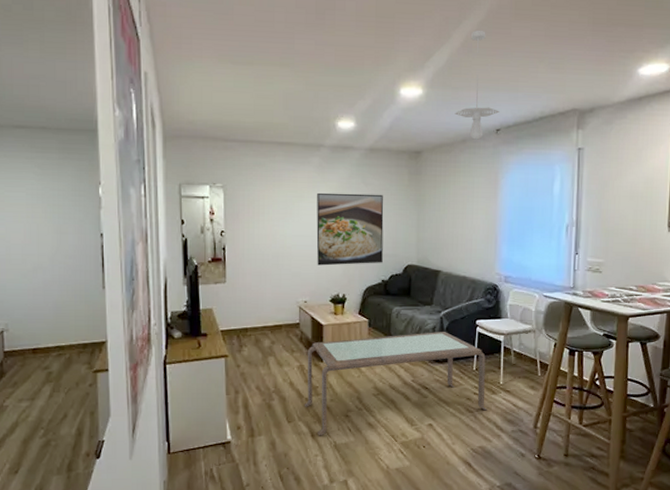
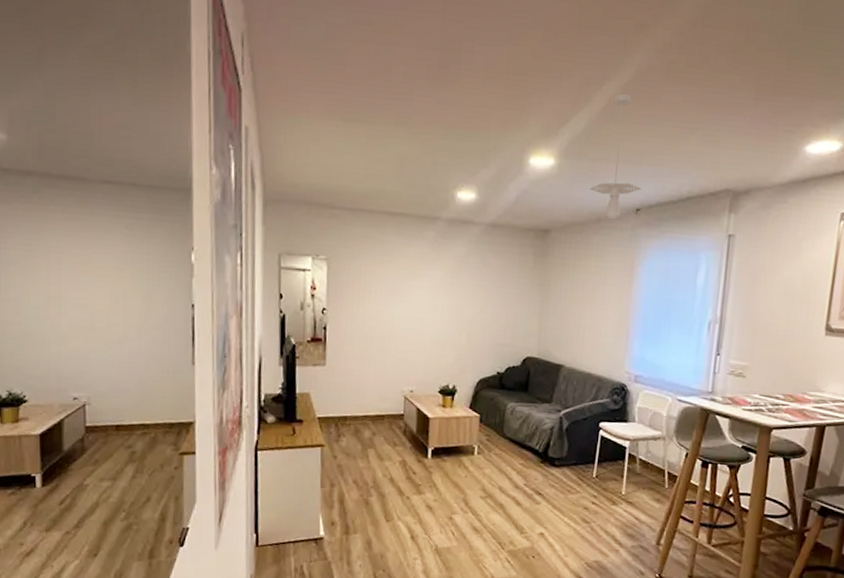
coffee table: present [304,332,487,436] -> none [404,432,608,539]
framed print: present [316,192,384,266] -> none [426,271,504,354]

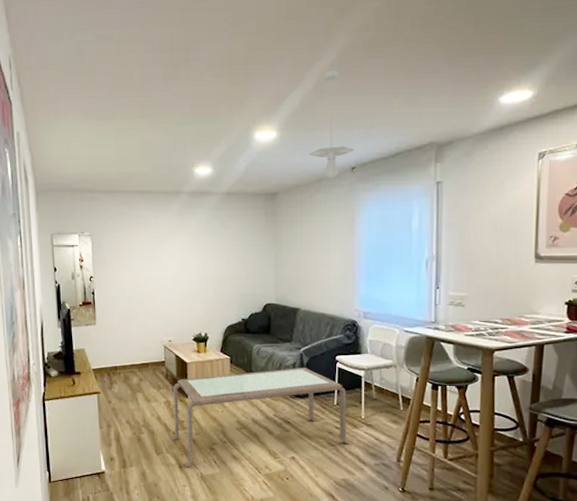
coffee table: none [404,432,608,539] -> present [171,368,349,468]

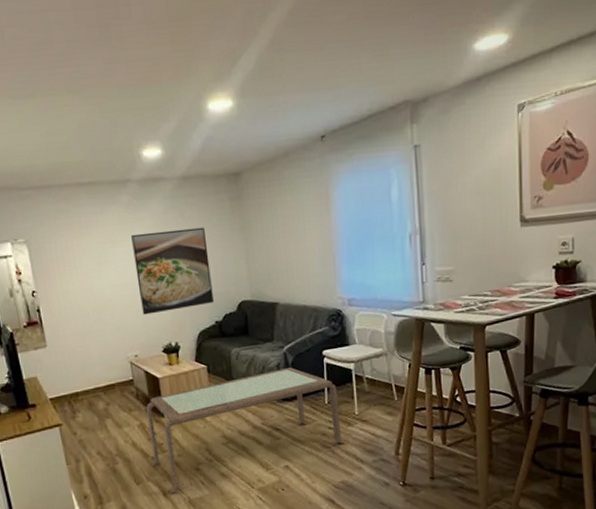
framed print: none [178,236,242,306] -> present [131,227,214,315]
pendant light: present [309,70,355,180] -> none [272,21,323,152]

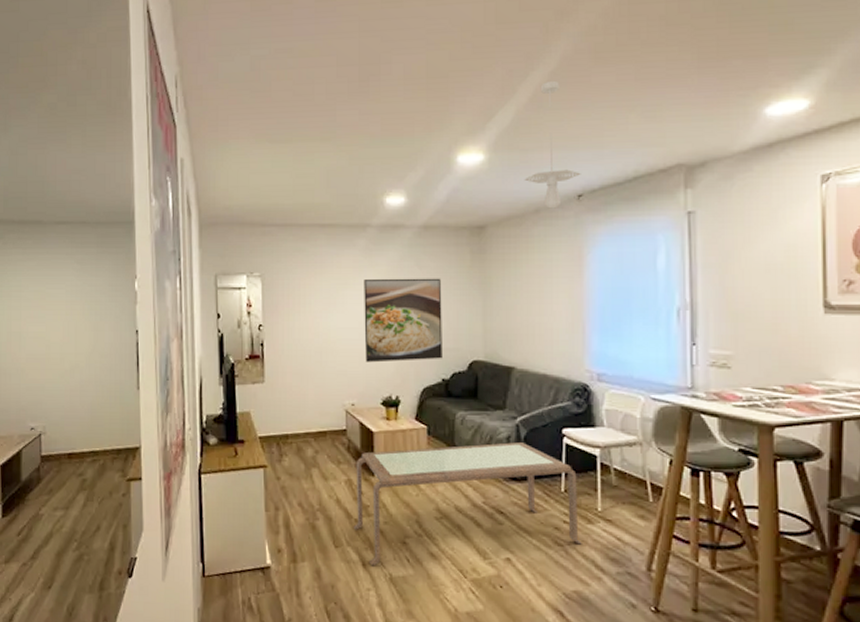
pendant light: none [272,21,323,152] -> present [524,80,581,210]

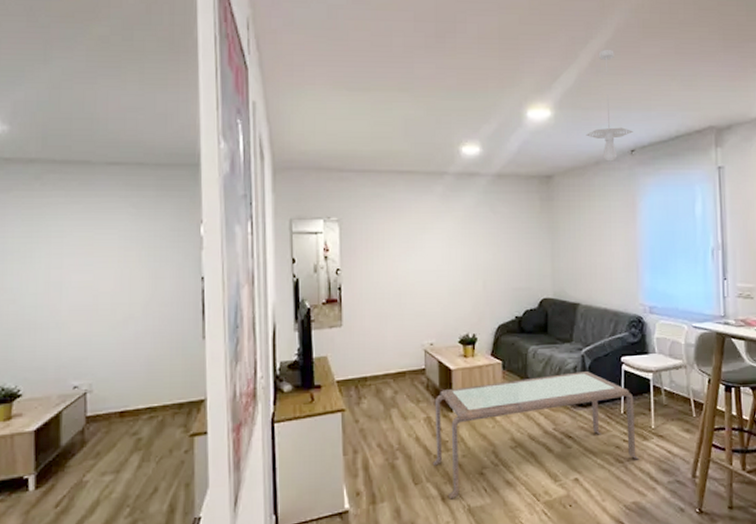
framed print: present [364,278,442,363] -> none [442,223,515,303]

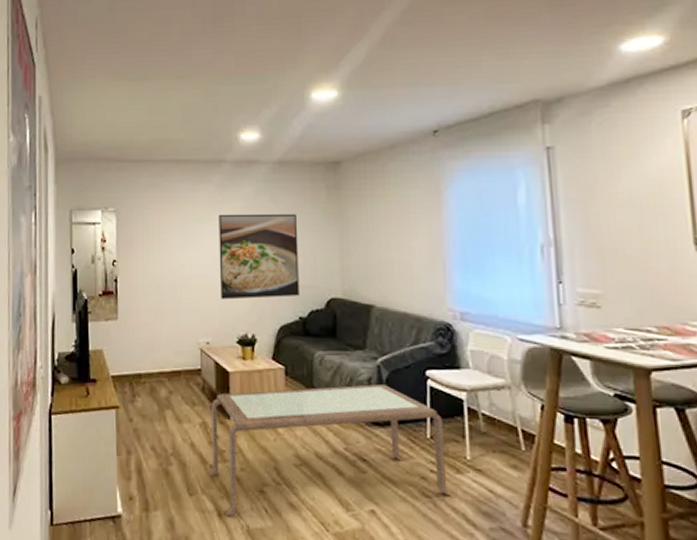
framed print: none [442,223,515,303] -> present [219,213,299,300]
pendant light: present [586,49,633,163] -> none [378,19,436,146]

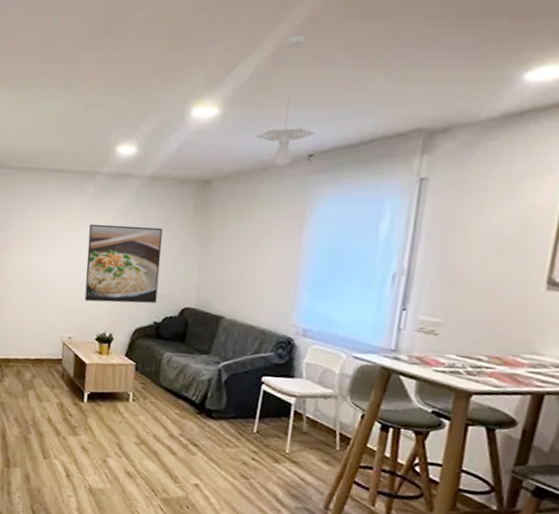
coffee table: present [208,384,451,517] -> none [61,380,270,480]
pendant light: none [378,19,436,146] -> present [256,34,315,169]

